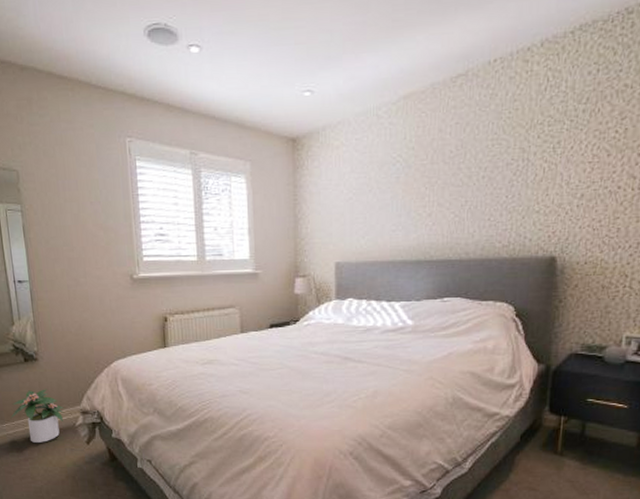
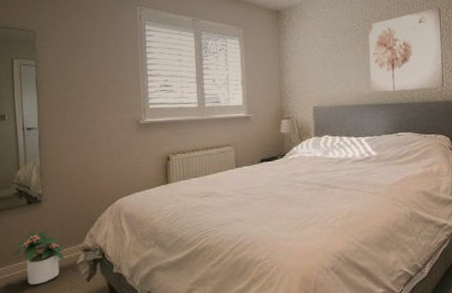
wall art: none [411,127,518,245] -> present [368,7,444,92]

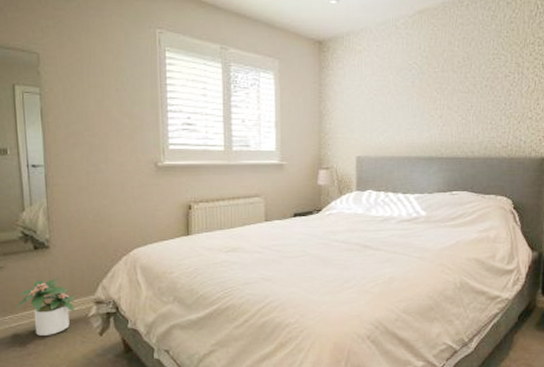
wall art: present [368,7,444,92] -> none [425,45,514,143]

